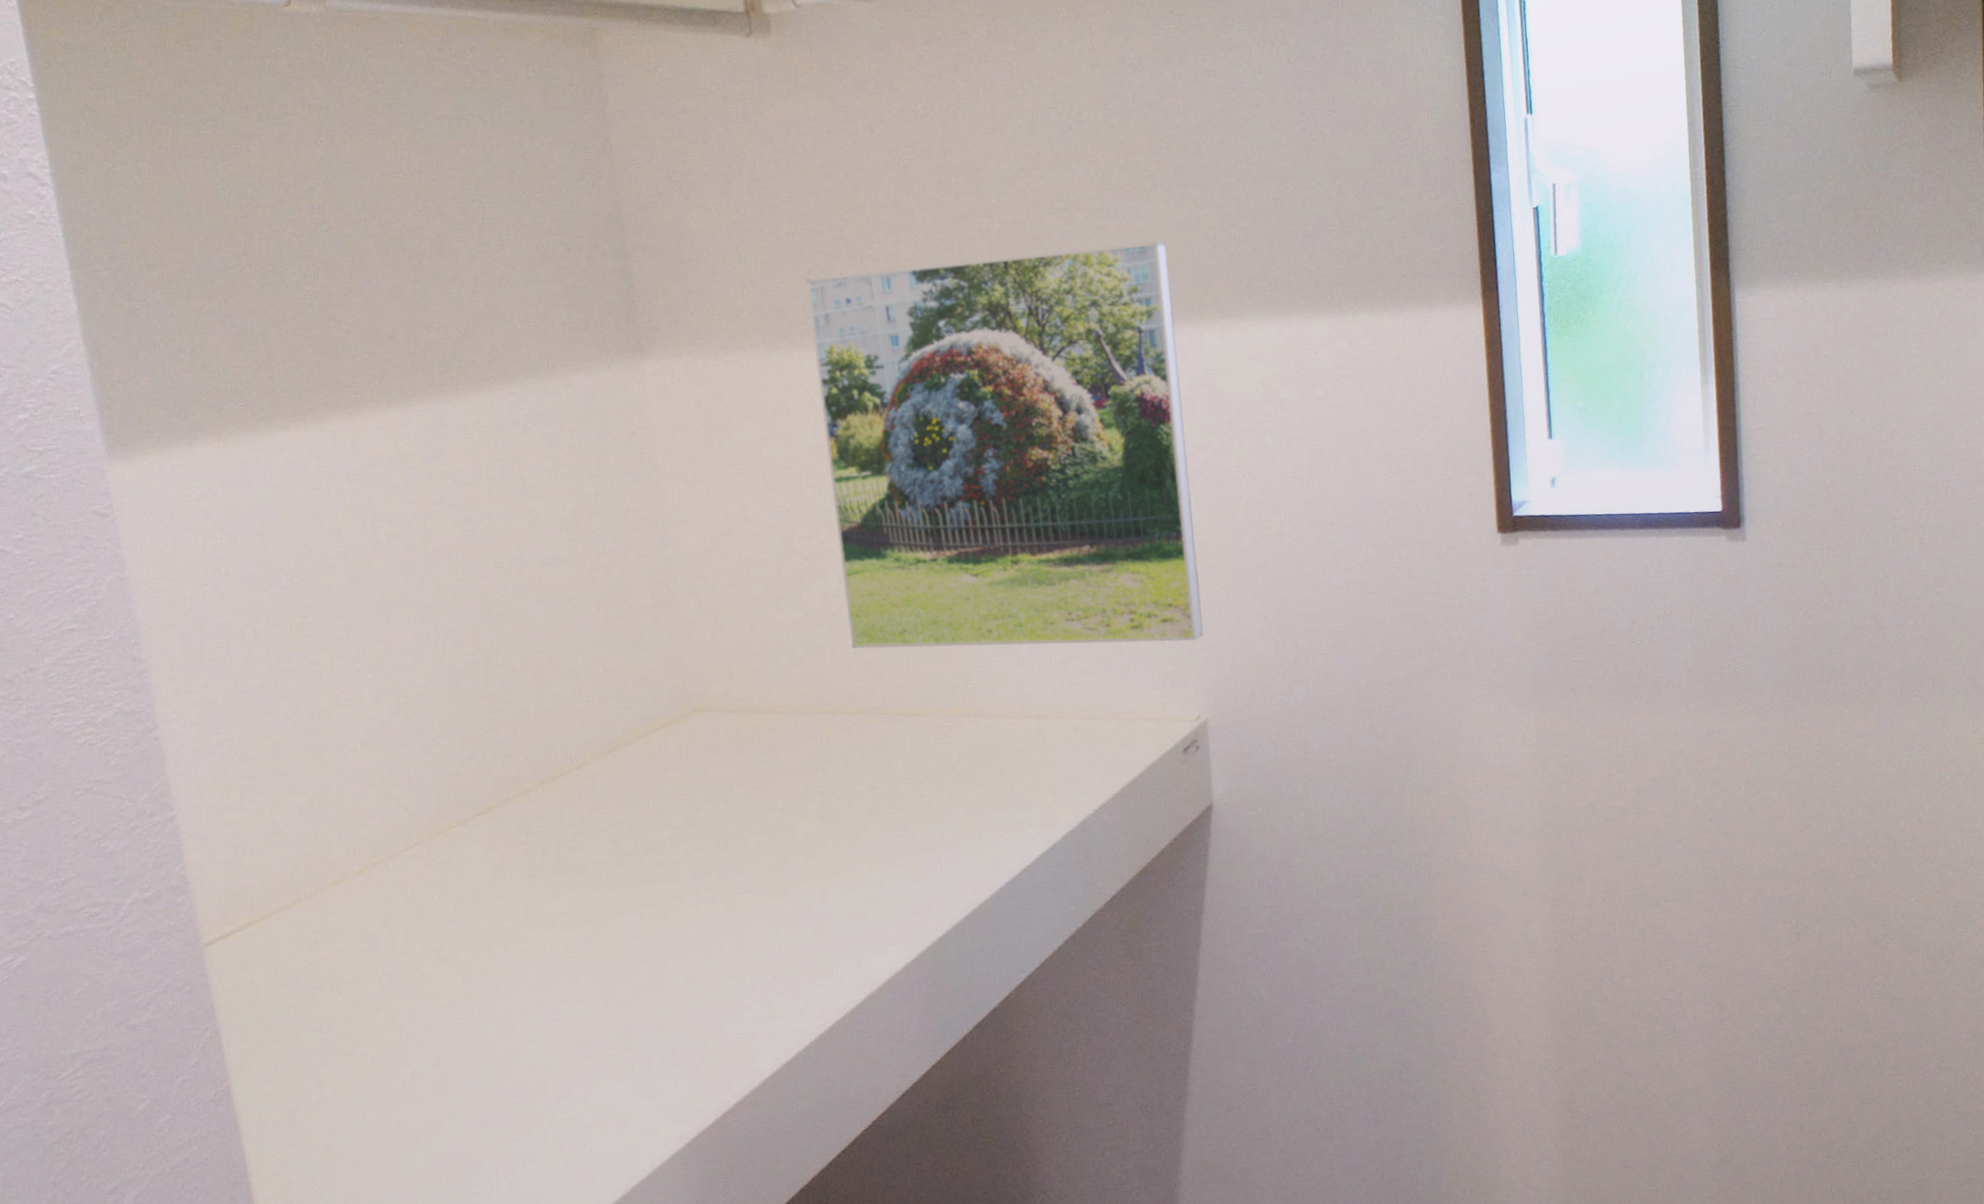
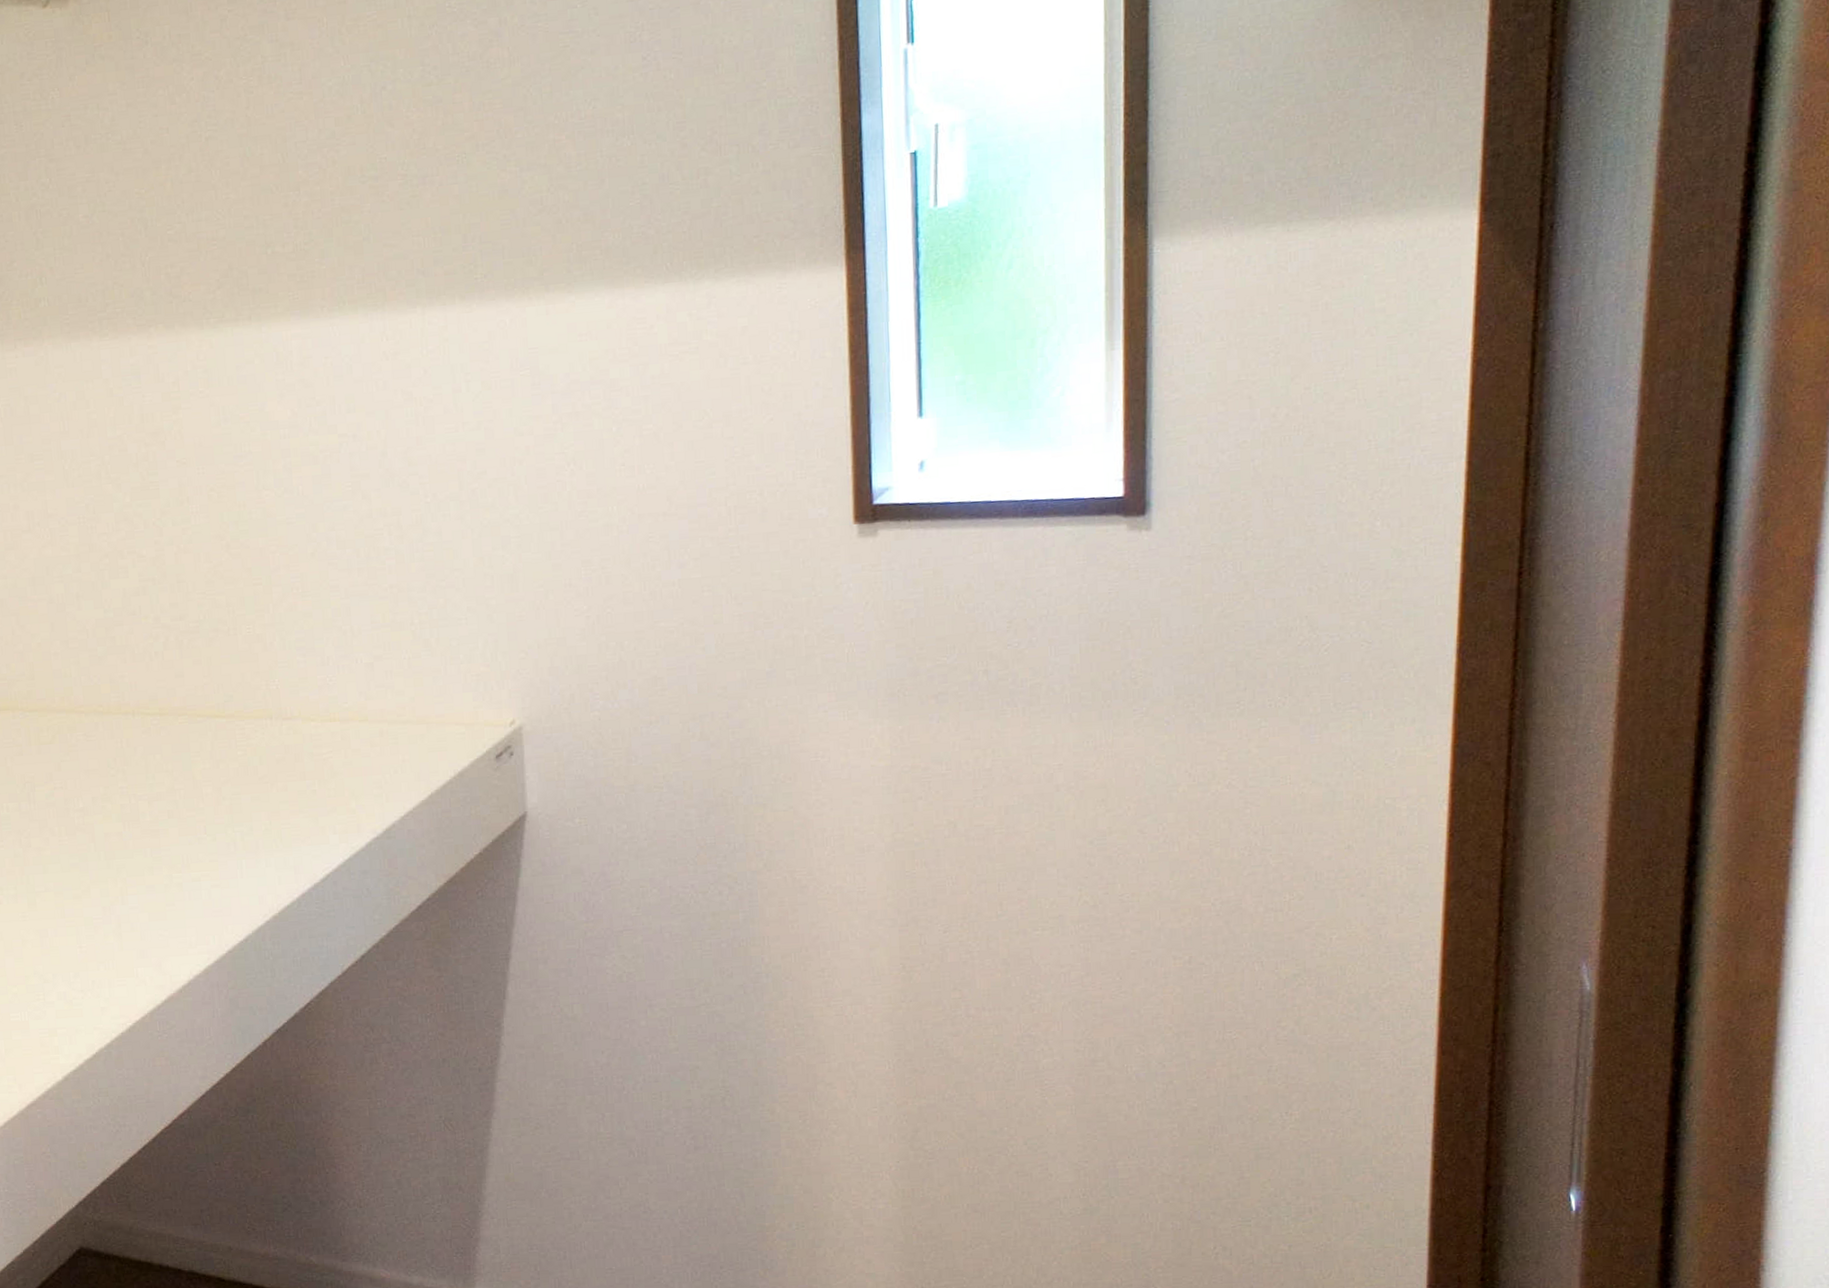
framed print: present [806,240,1203,650] -> none [105,208,520,649]

